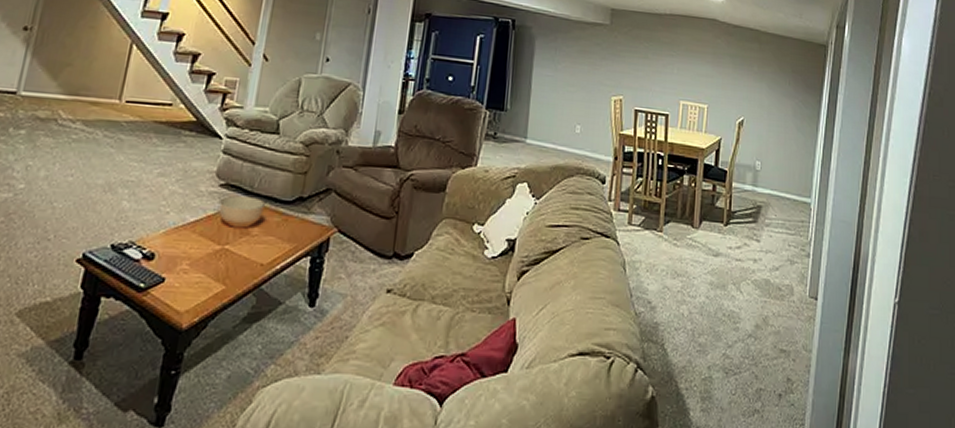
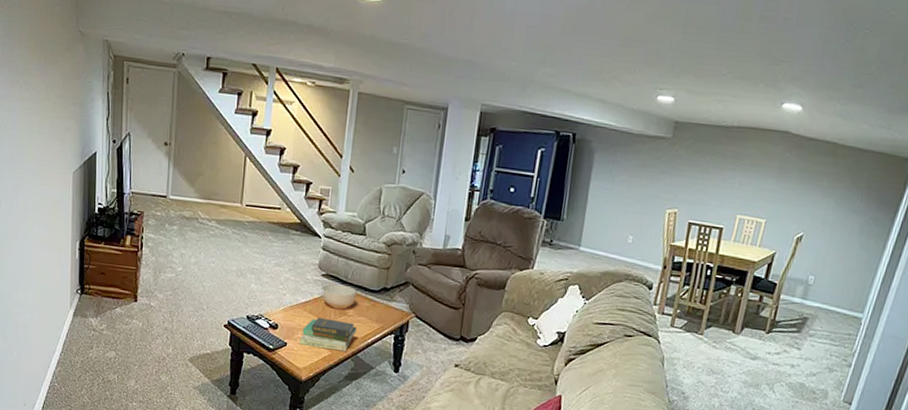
books: none [181,240,263,284] -> present [298,317,358,352]

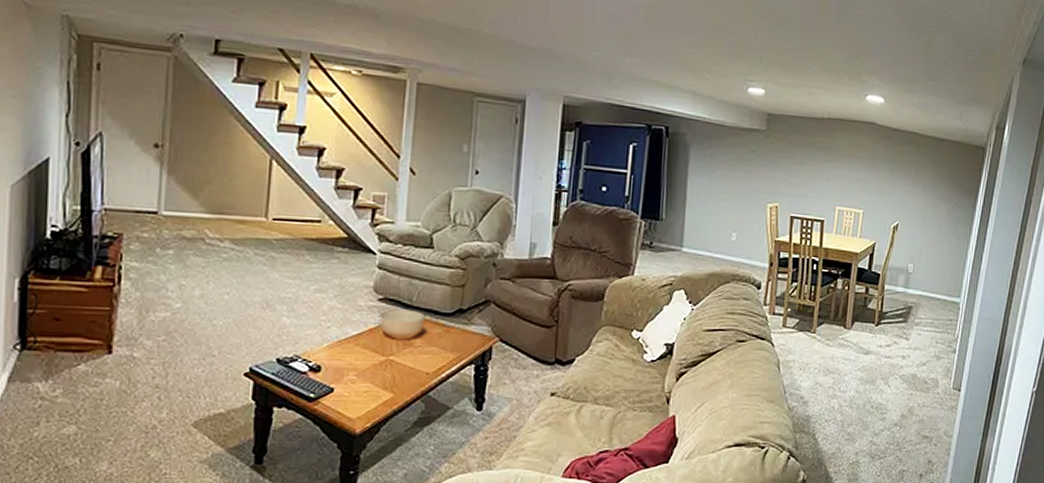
books: present [298,317,358,352] -> none [350,352,428,392]

